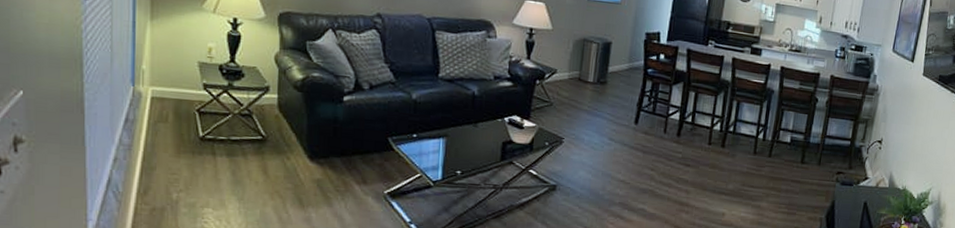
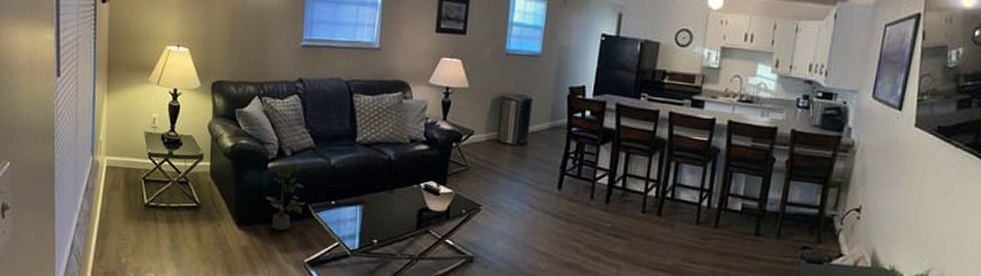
potted plant: none [341,96,386,163] -> present [265,163,306,231]

